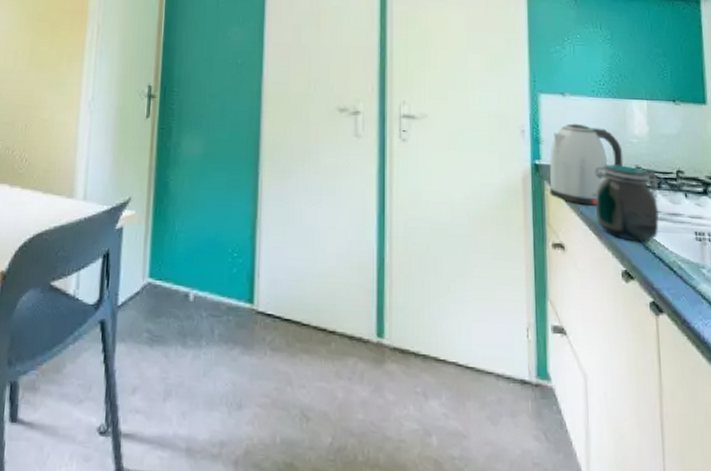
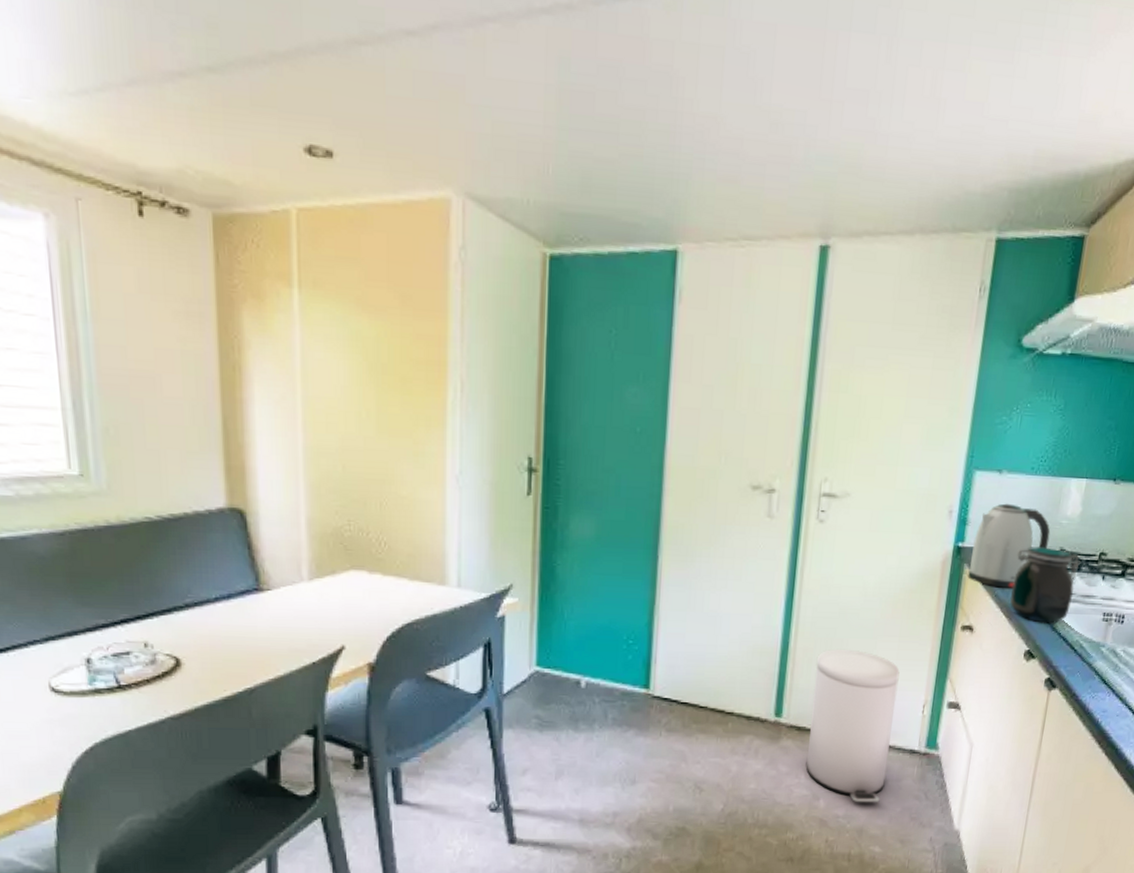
pedal bin: none [413,265,499,443] -> present [806,648,900,803]

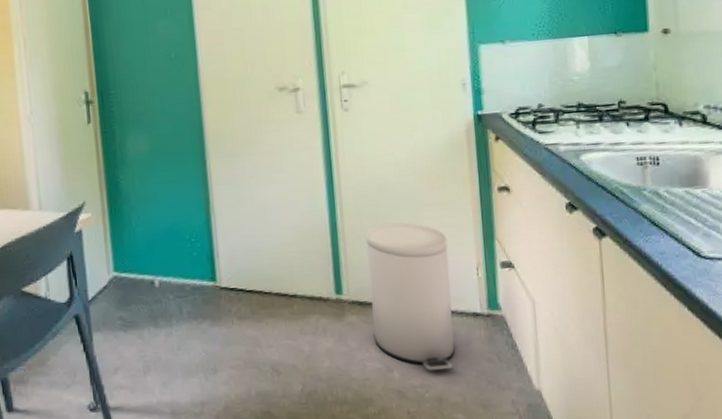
kettle: present [968,503,1051,588] -> none [491,69,565,148]
jar: present [1010,546,1080,623] -> none [537,103,601,175]

